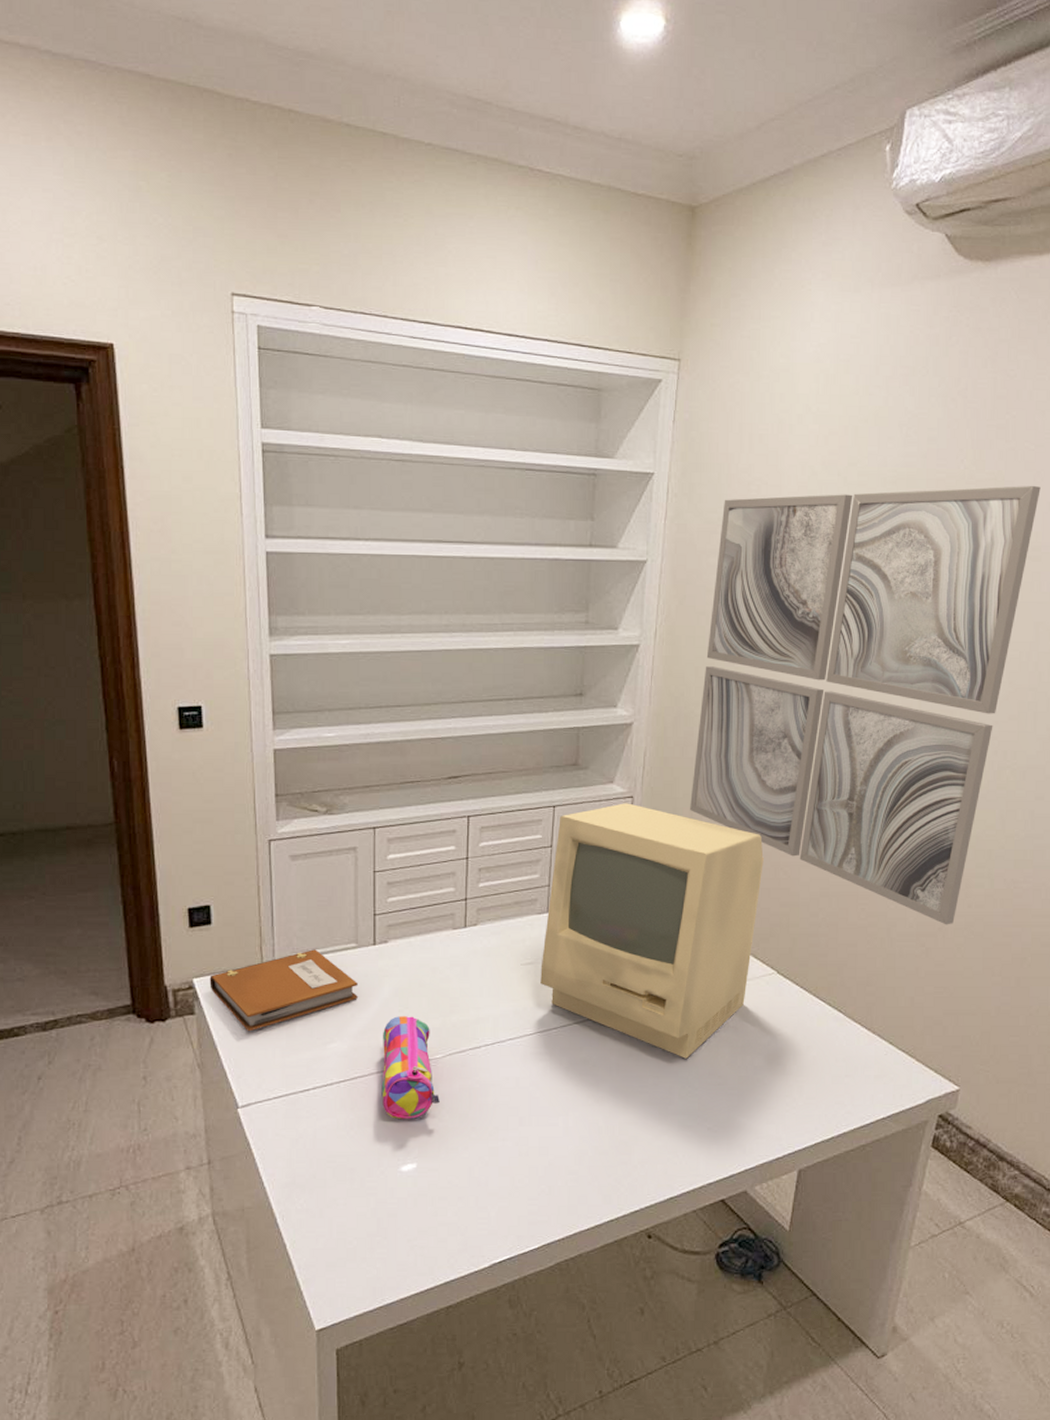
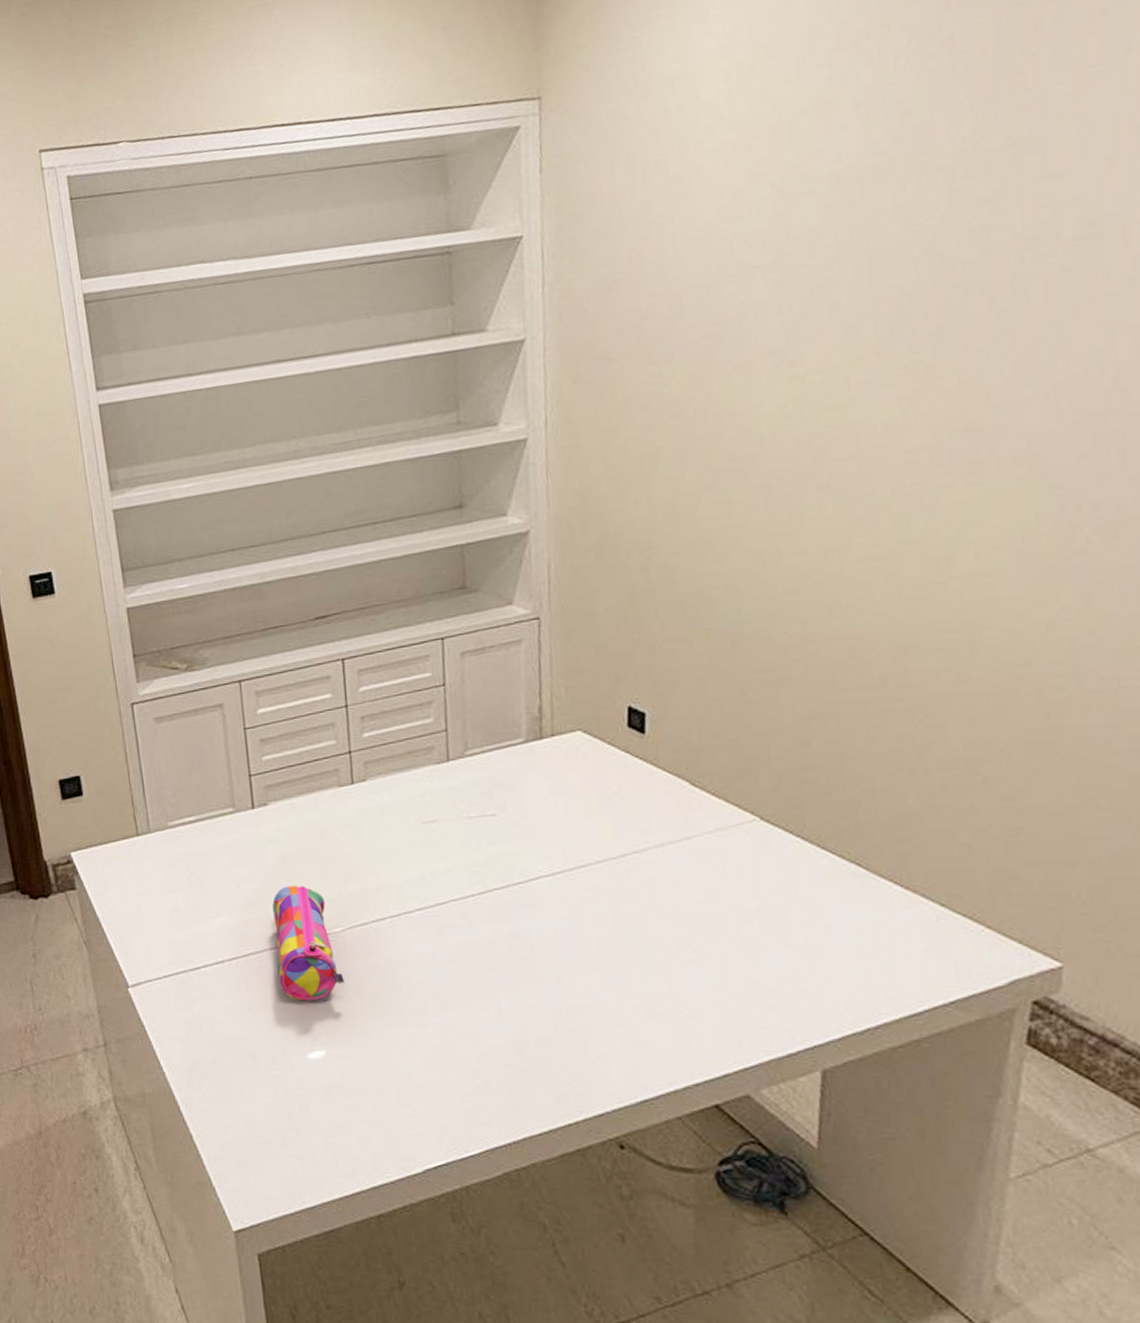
notebook: present [209,949,358,1032] -> none [86,816,241,907]
computer monitor: present [540,803,764,1059] -> none [446,626,725,929]
wall art: present [690,486,1041,925] -> none [614,138,1092,745]

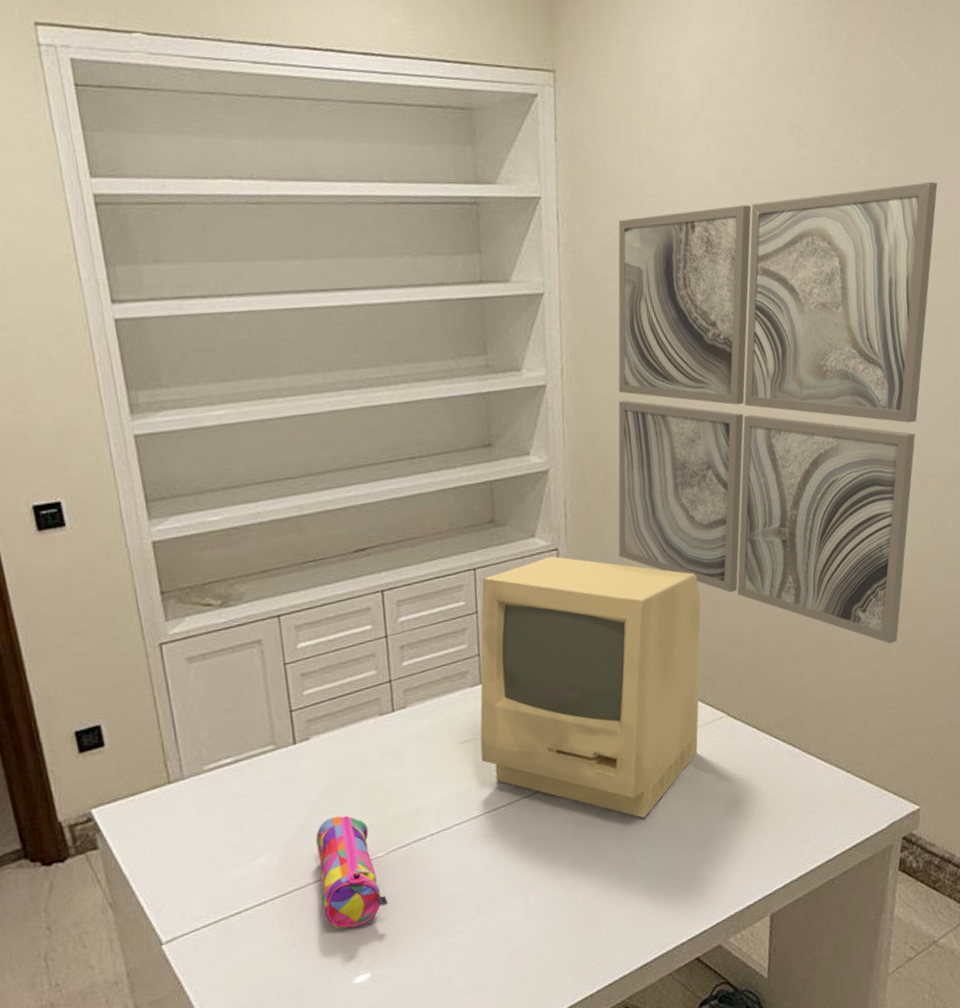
computer monitor: none [446,626,725,929] -> present [480,556,702,818]
wall art: none [614,138,1092,745] -> present [618,182,938,644]

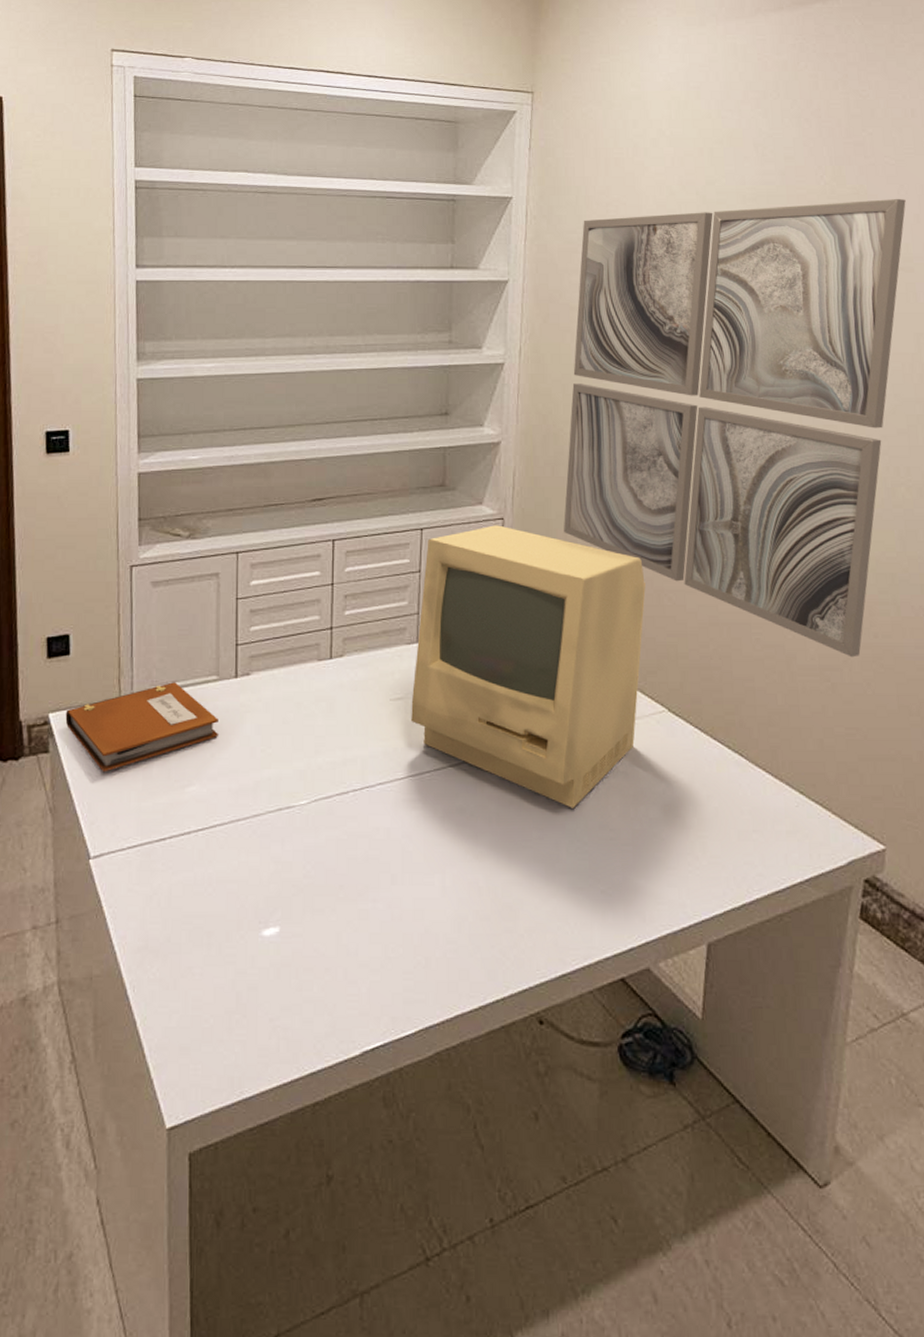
notebook: none [110,758,283,859] -> present [65,682,218,772]
pencil case: present [316,815,388,929] -> none [242,756,305,874]

